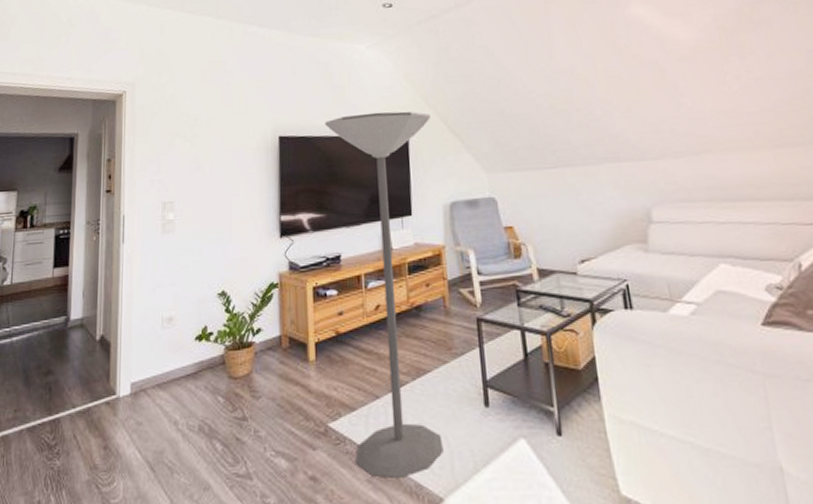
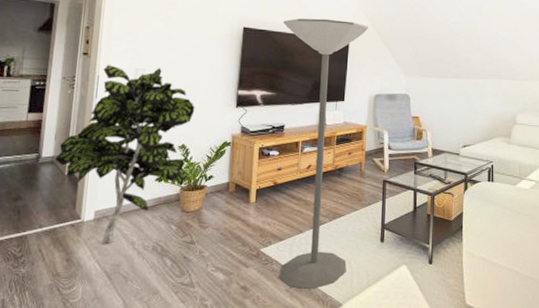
indoor plant: none [83,199,233,427] -> present [54,65,195,245]

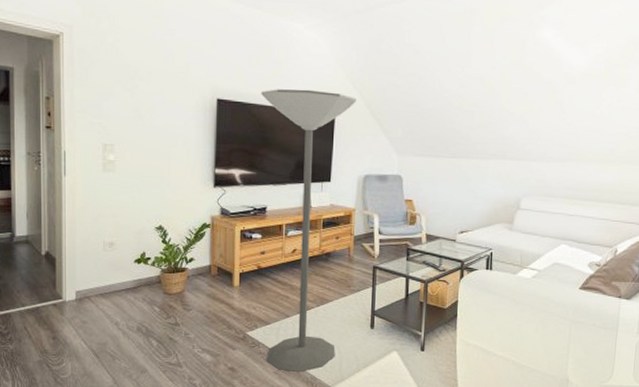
indoor plant: present [54,65,195,245] -> none [28,140,170,325]

